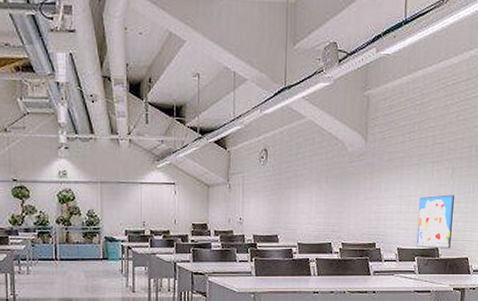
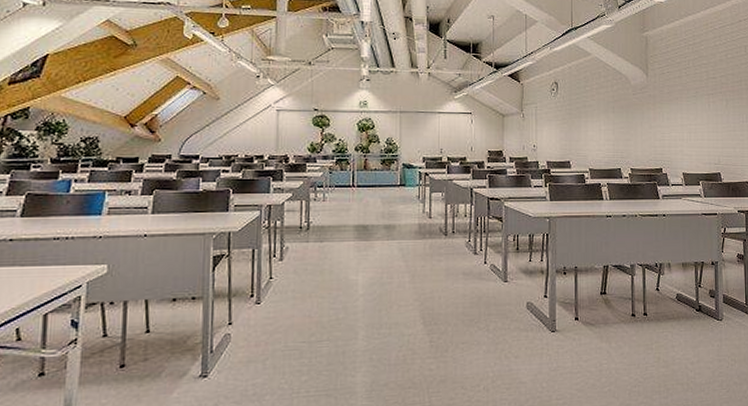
wall art: present [416,194,454,249] -> none [699,123,731,173]

